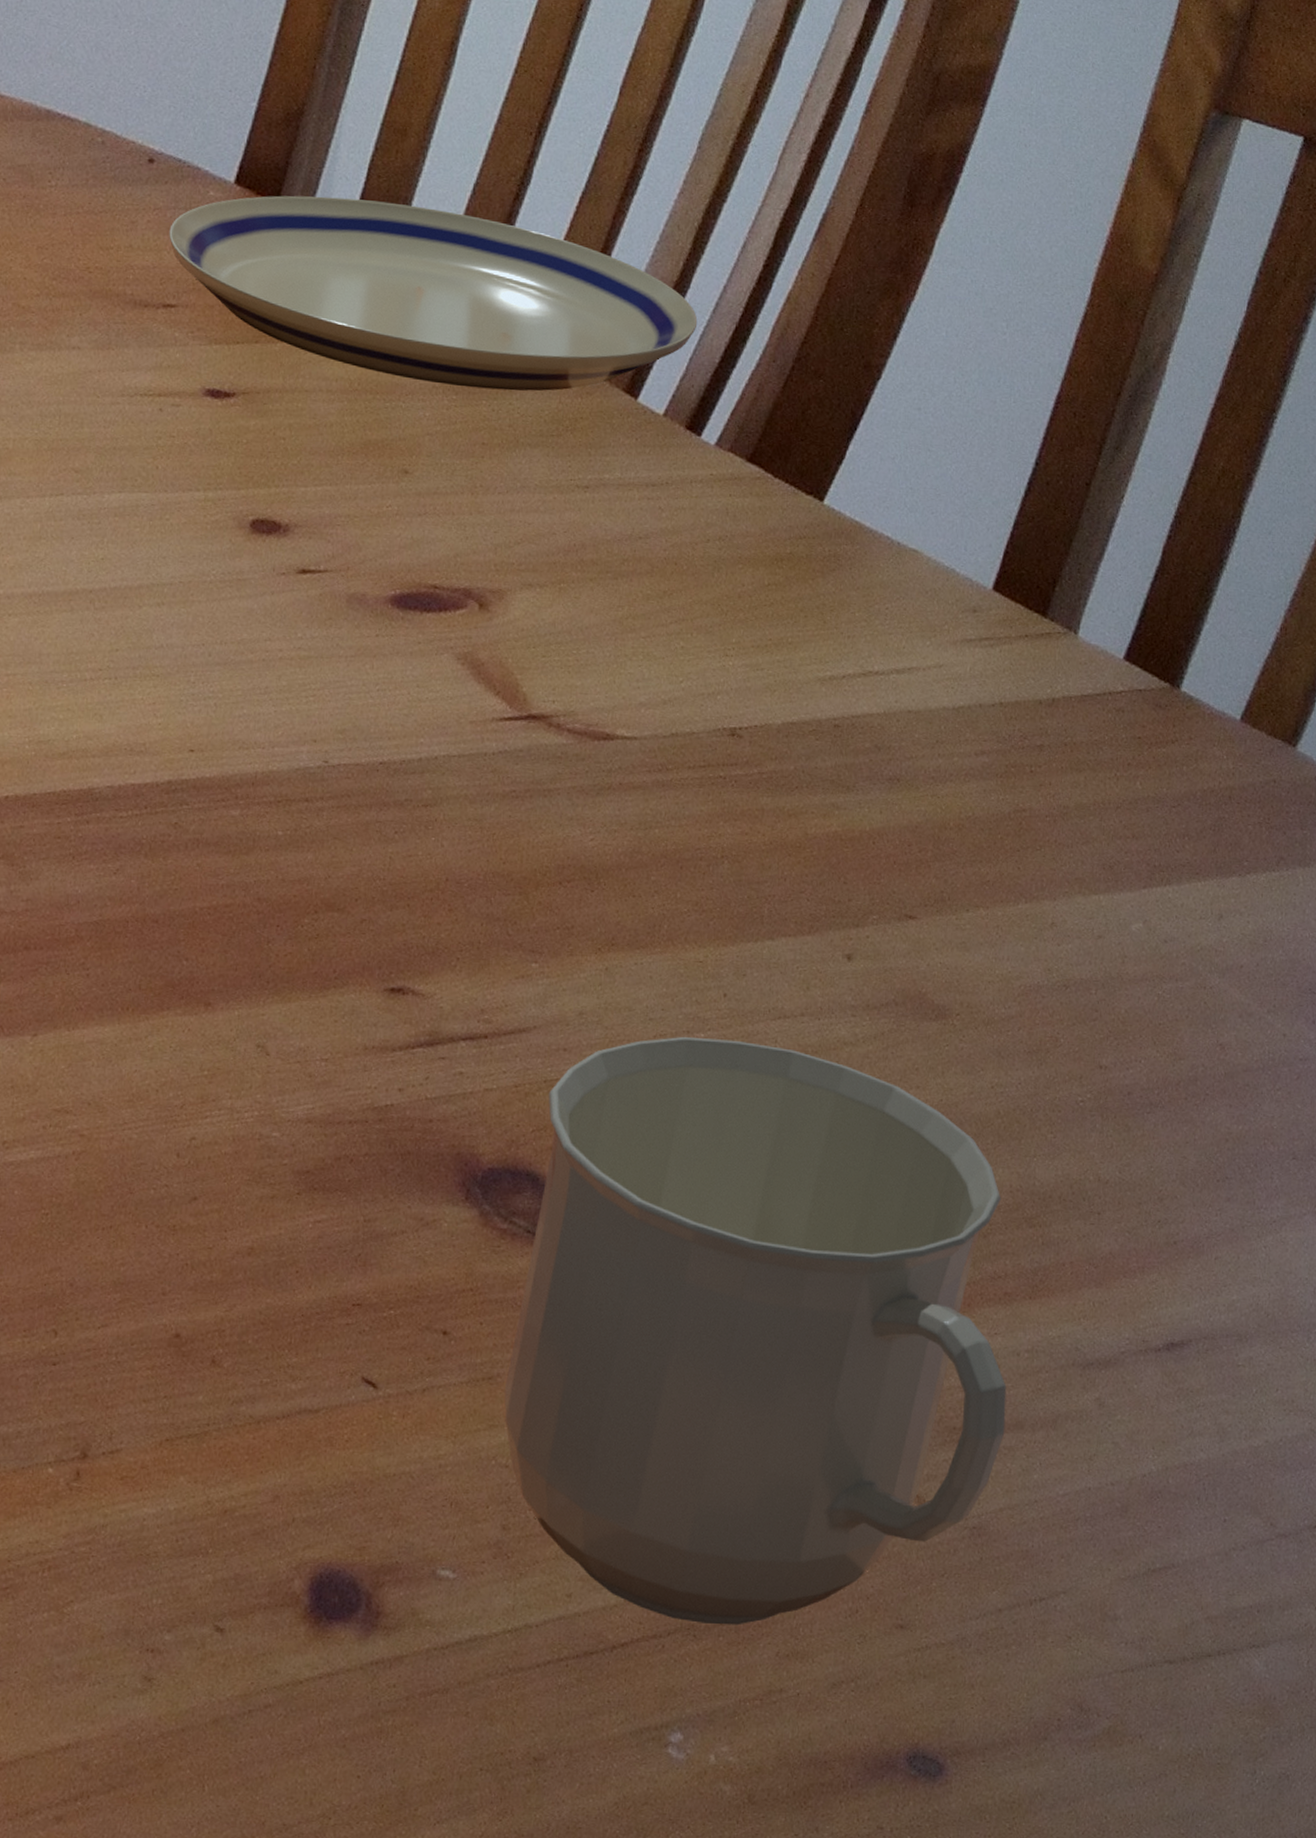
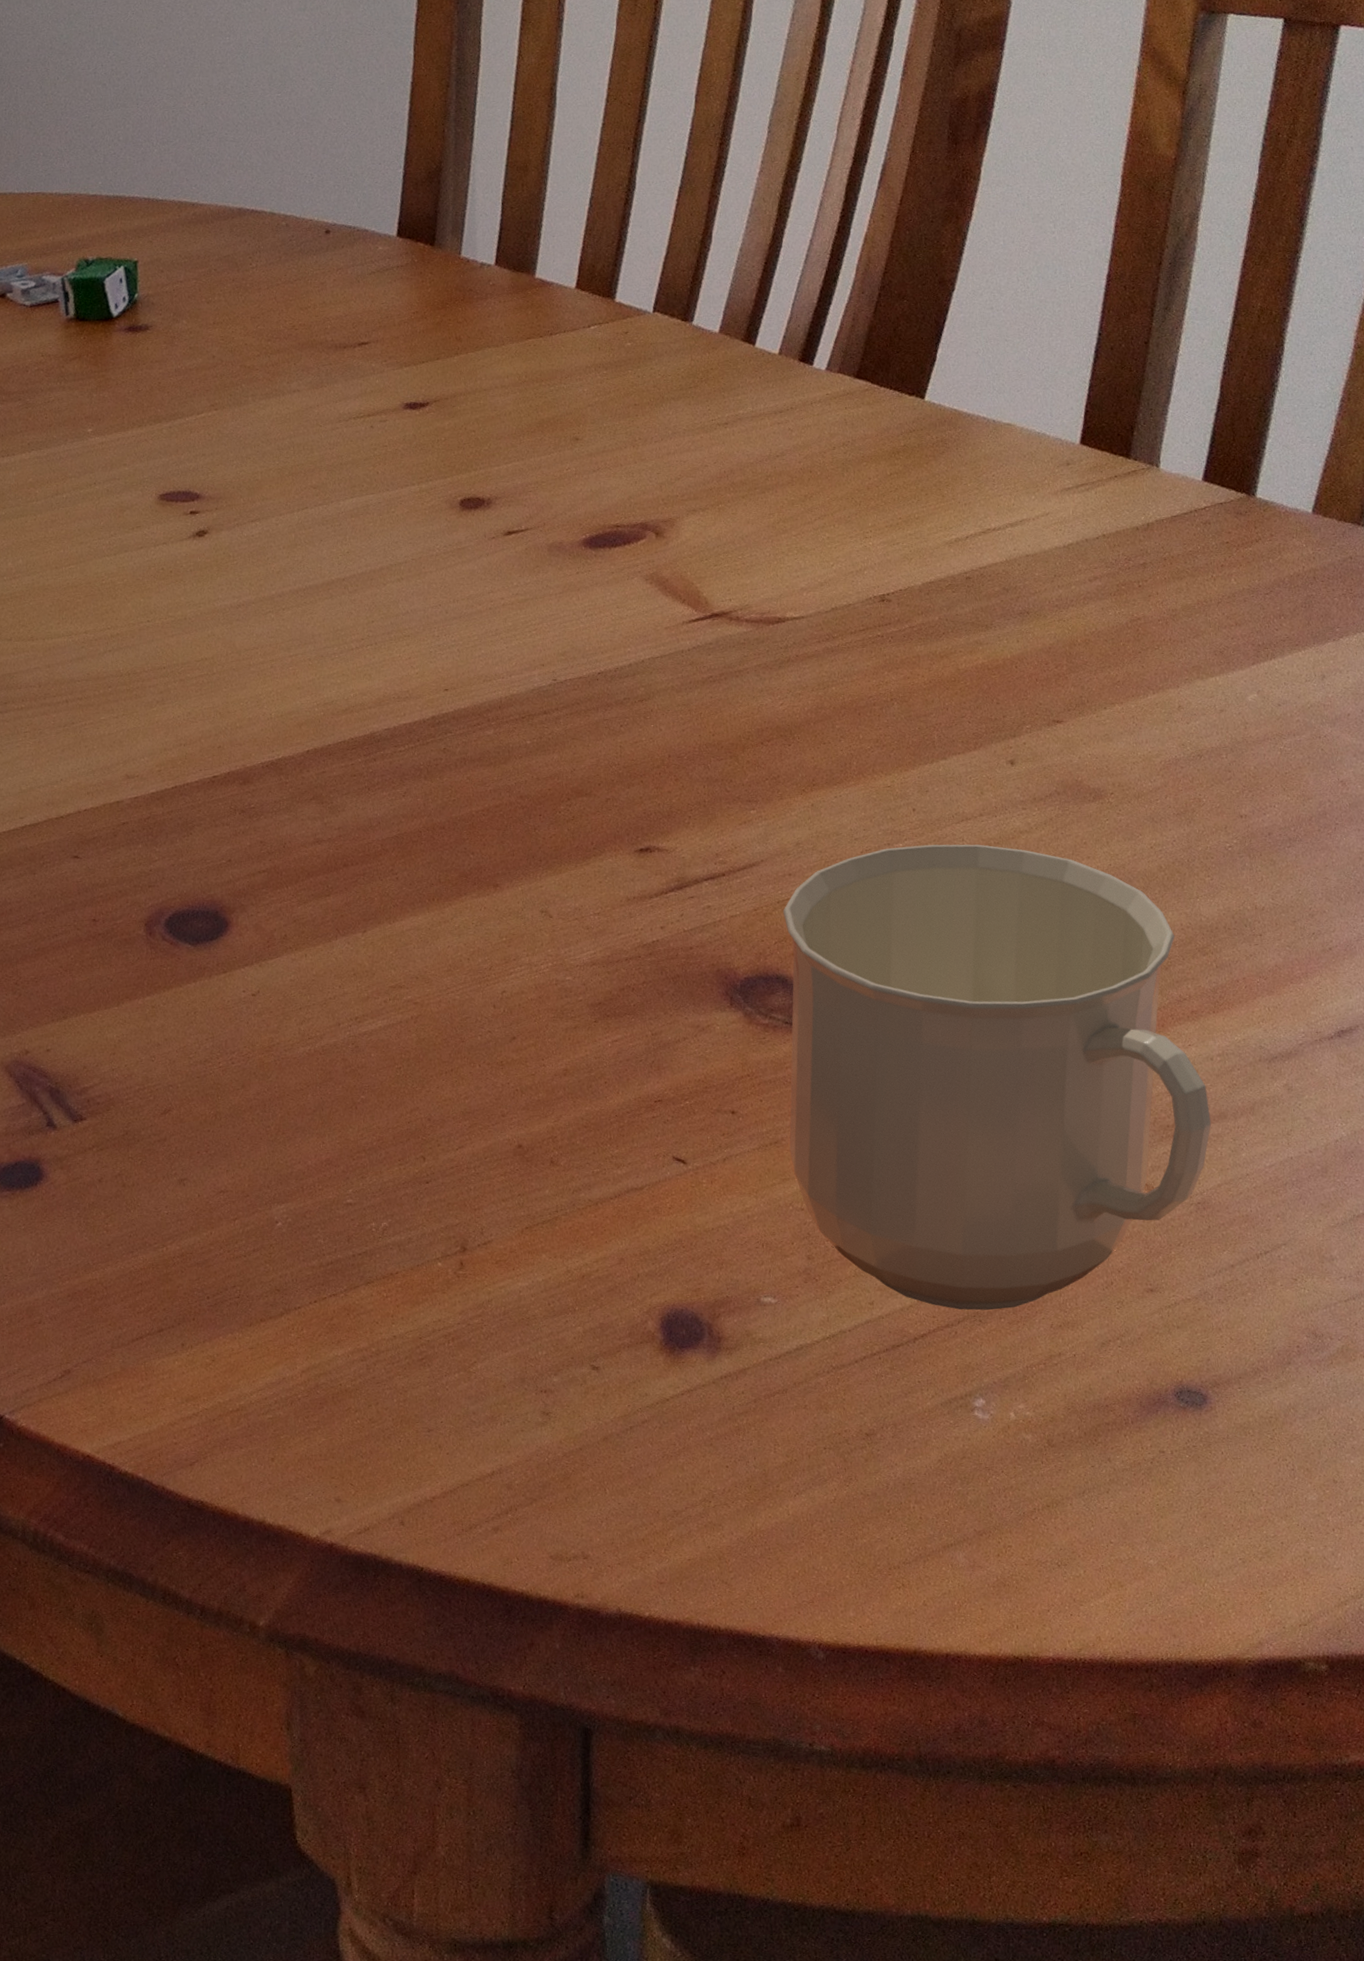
plate: present [169,195,698,391] -> none [352,224,794,365]

